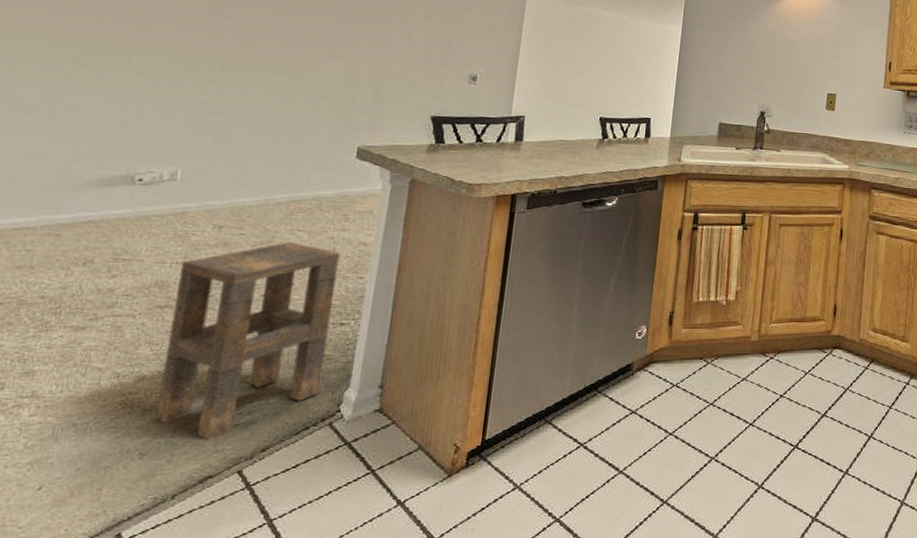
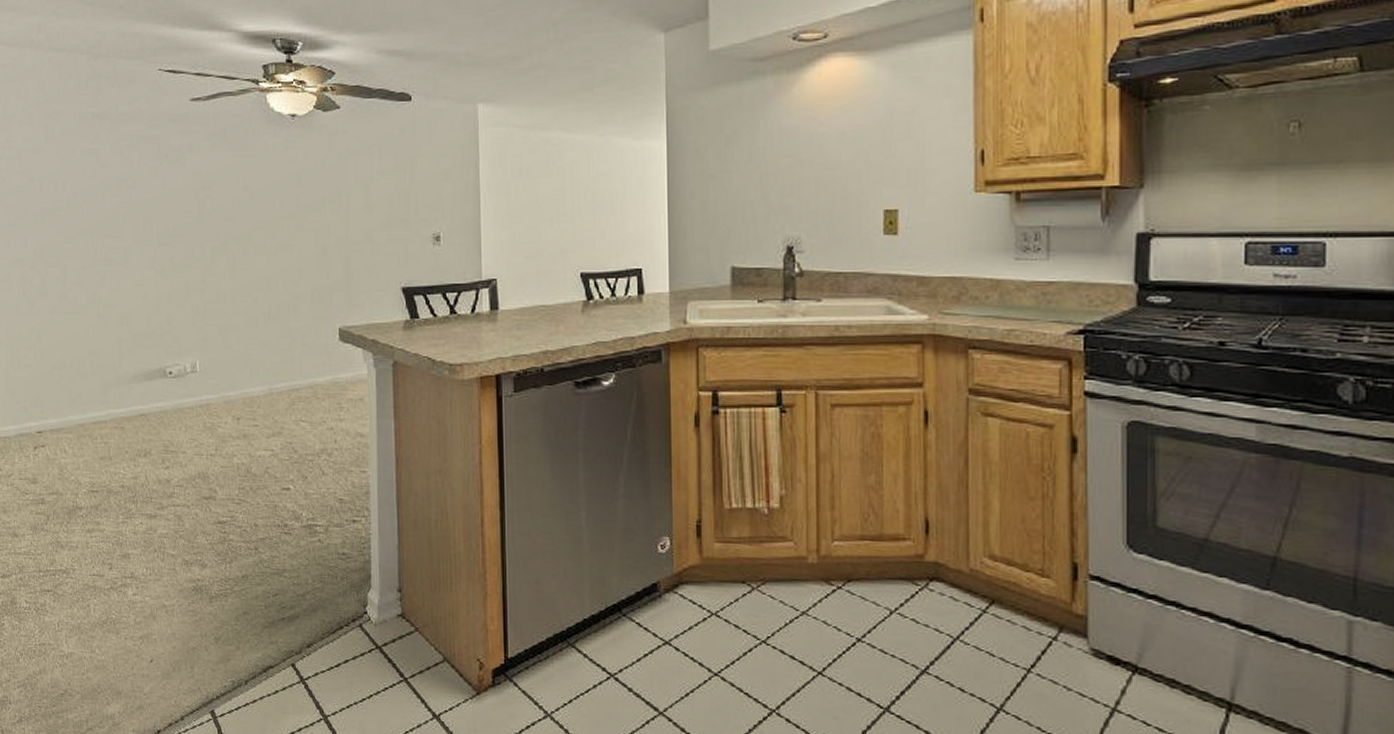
side table: present [155,242,340,439] -> none [215,433,345,630]

